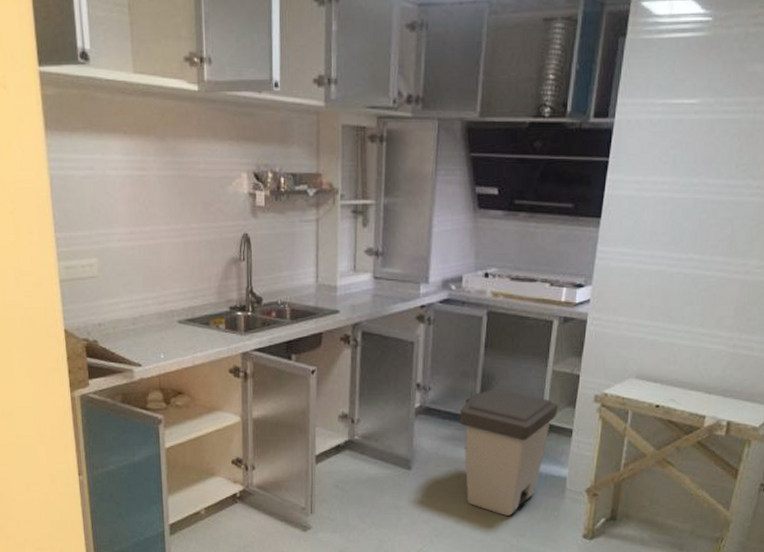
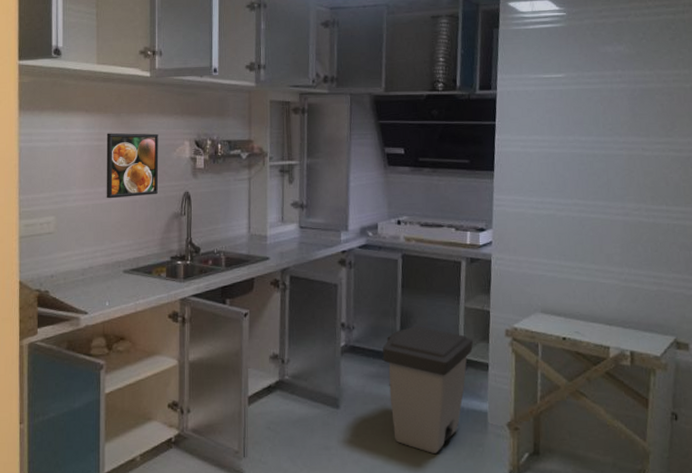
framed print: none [150,160,213,240] -> present [106,132,159,199]

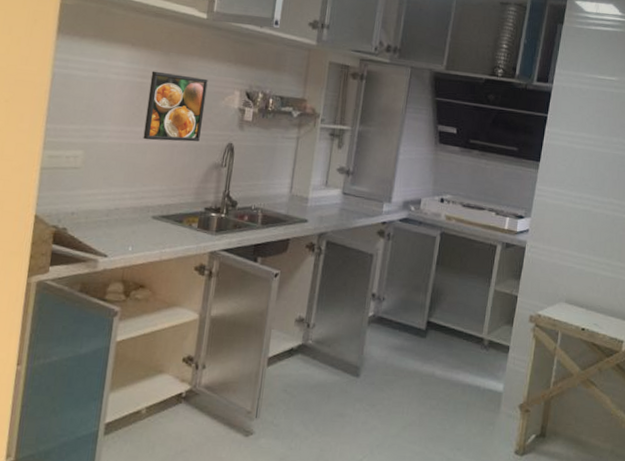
trash can: present [383,326,473,453] -> none [409,303,498,429]

